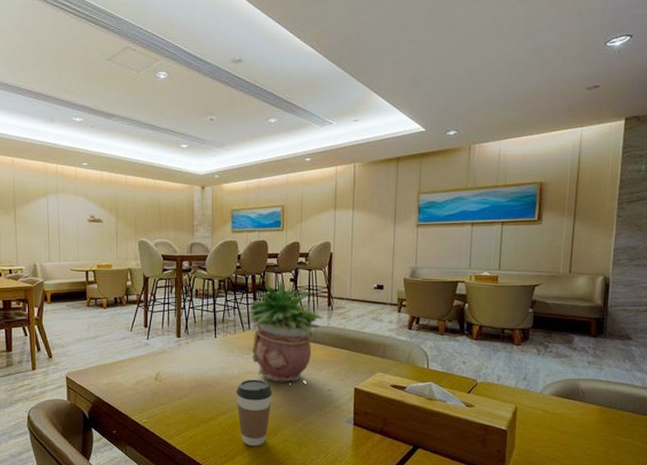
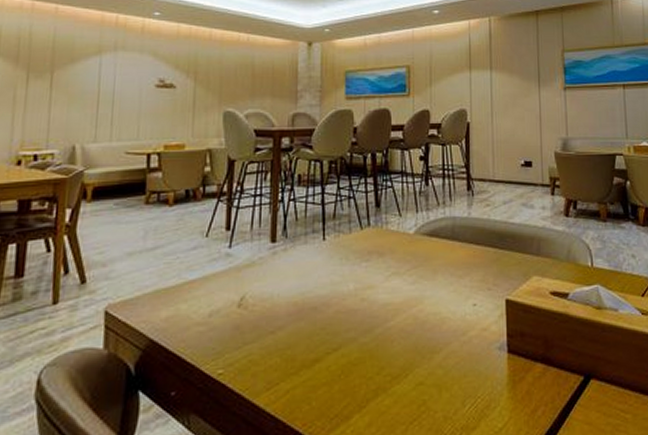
coffee cup: present [236,379,272,447] -> none [351,296,400,398]
potted plant: present [249,279,324,382] -> none [369,158,464,298]

